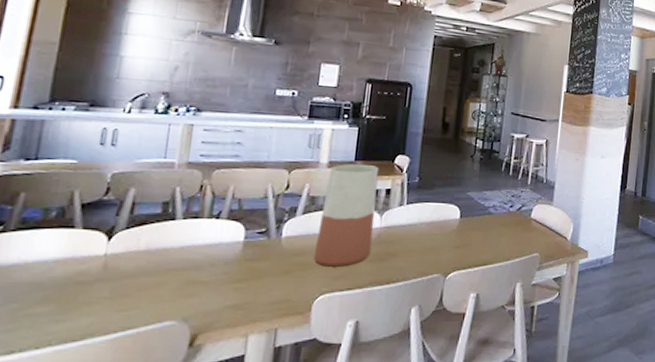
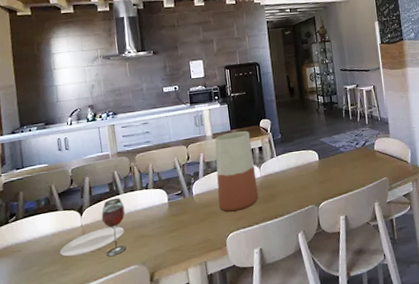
plate: none [59,262,169,297] -> present [60,226,124,257]
wineglass: none [132,224,179,303] -> present [101,198,126,256]

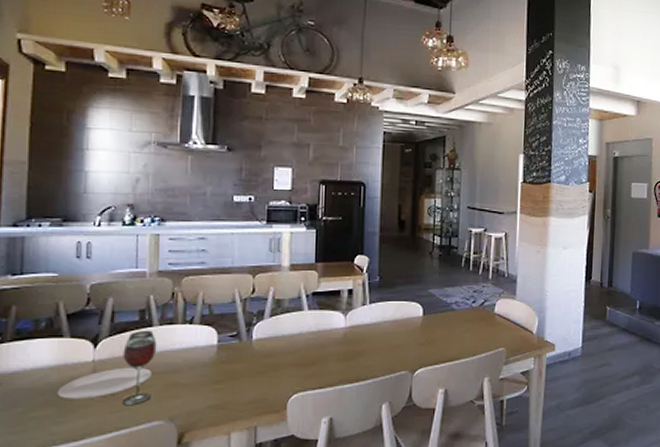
vase: present [215,131,259,212] -> none [284,265,340,367]

